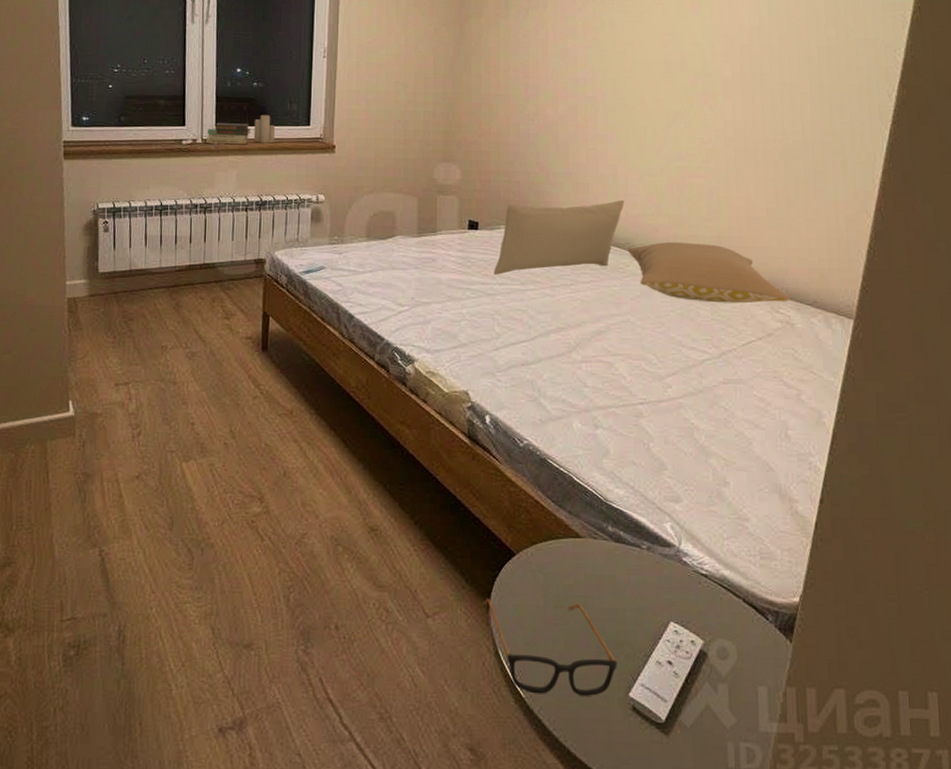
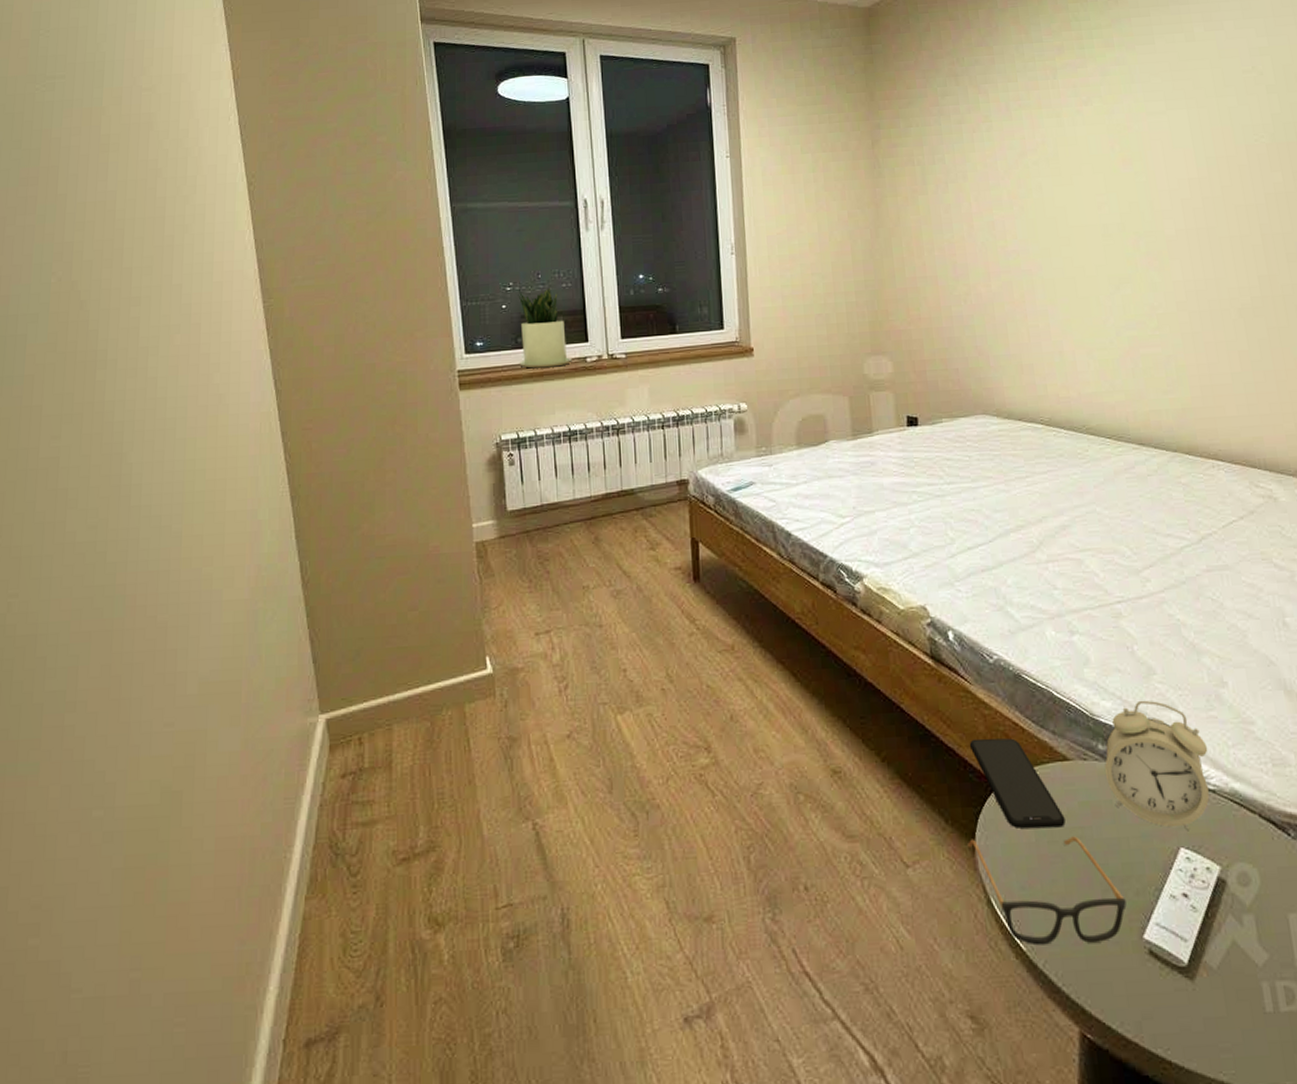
planter: none [121,73,169,146] -> present [518,287,572,369]
books: present [206,123,250,145] -> none [612,333,660,359]
candle: present [253,113,276,144] -> none [663,320,688,353]
pillow: present [493,199,625,275] -> none [940,378,1075,474]
smartphone: none [494,511,572,595] -> present [969,738,1066,829]
alarm clock: none [611,491,705,608] -> present [1105,700,1210,832]
pillow: present [627,241,791,304] -> none [1083,418,1271,483]

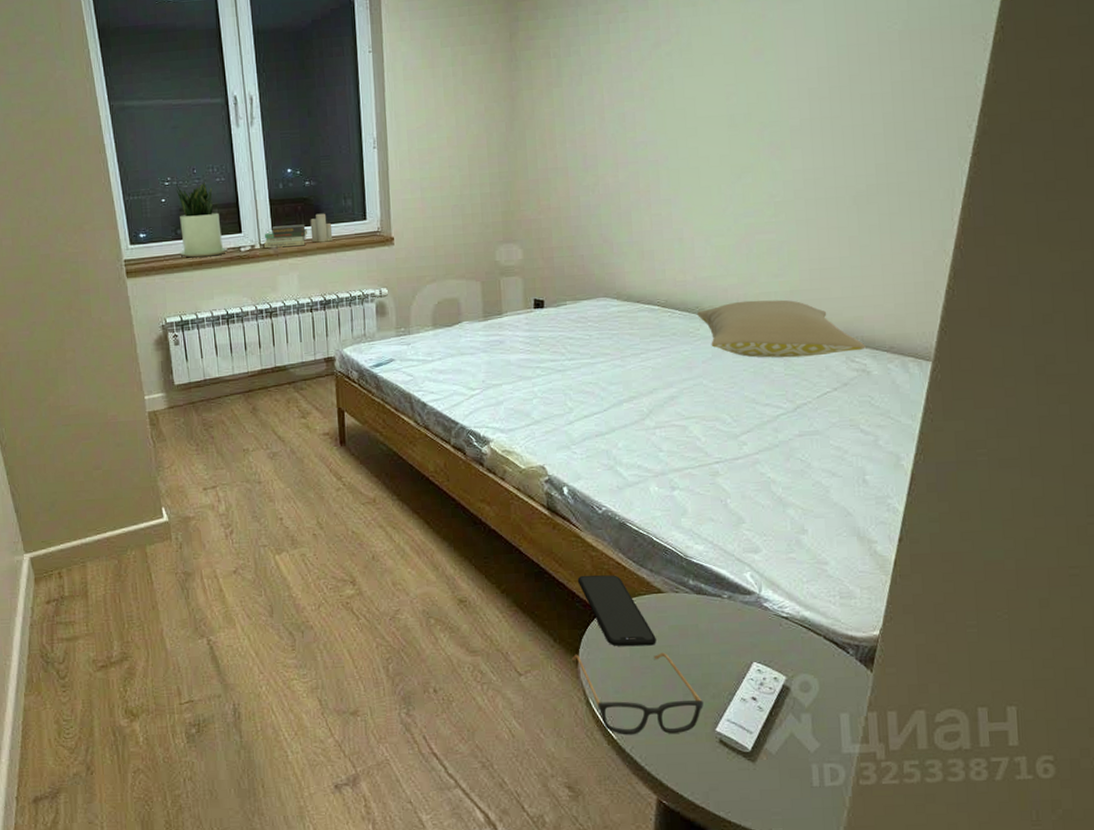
books: none [612,333,660,359] -> present [264,224,307,249]
candle: none [663,320,688,353] -> present [310,212,333,243]
pillow: none [1083,418,1271,483] -> present [696,299,867,358]
alarm clock: present [1105,700,1210,832] -> none [693,544,785,650]

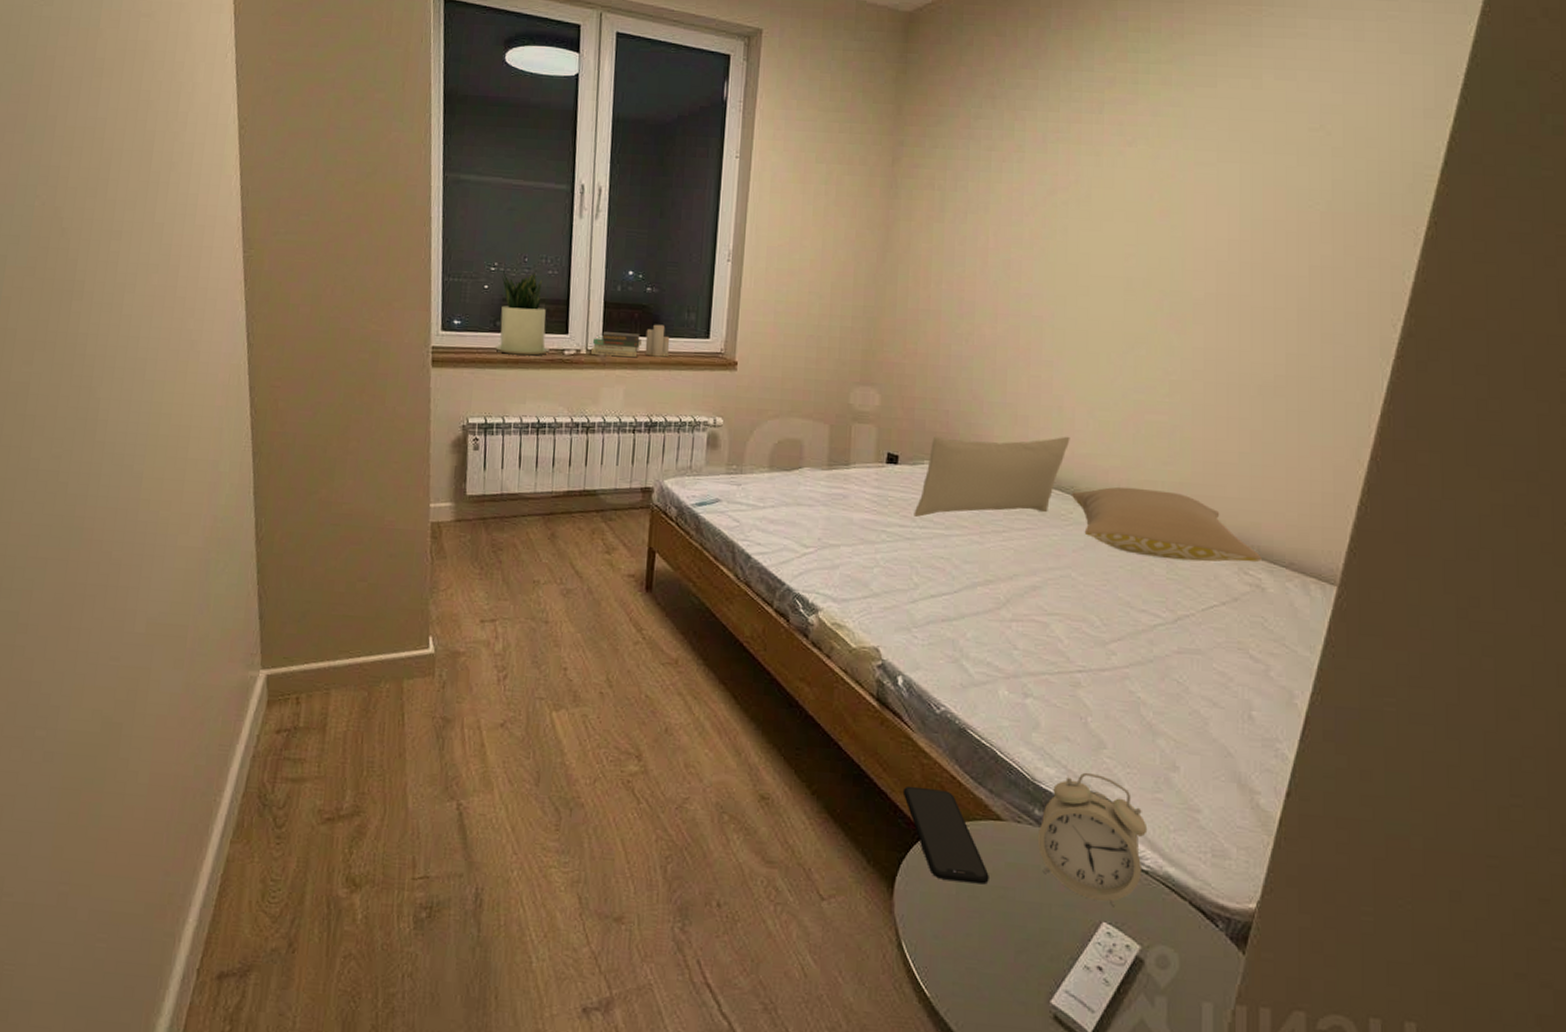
pillow: none [562,263,692,351] -> present [913,436,1070,517]
eyeglasses: present [571,653,703,735] -> none [885,882,1038,1000]
alarm clock: none [693,544,785,650] -> present [1037,772,1148,908]

